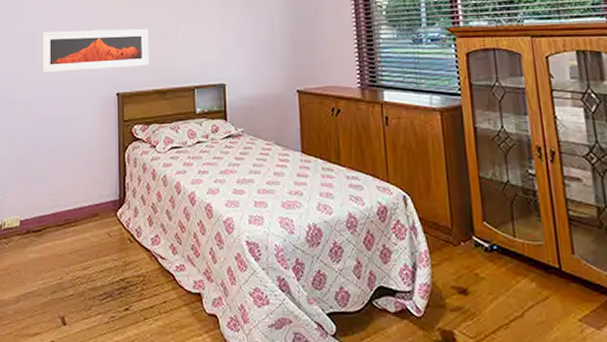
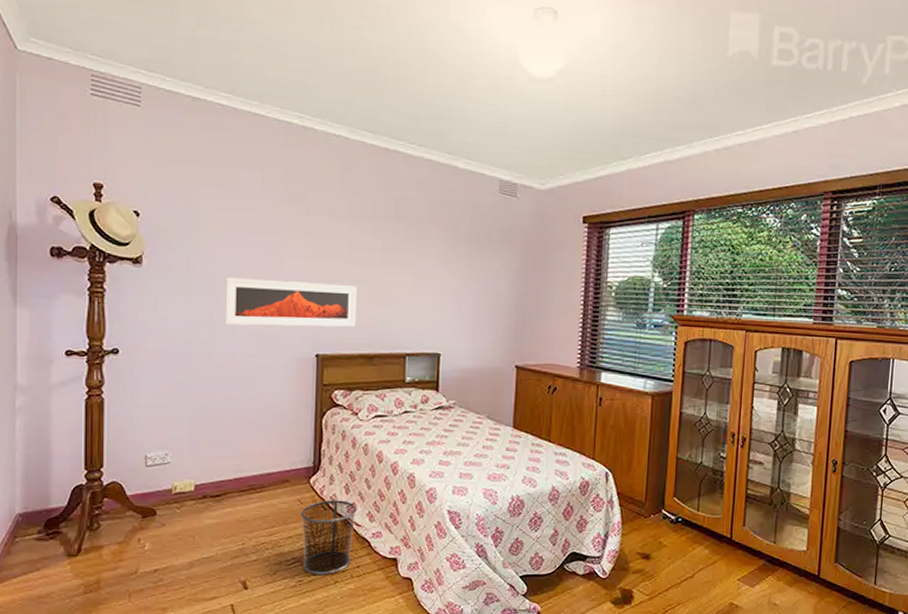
waste bin: none [110,232,160,311] -> present [301,500,357,575]

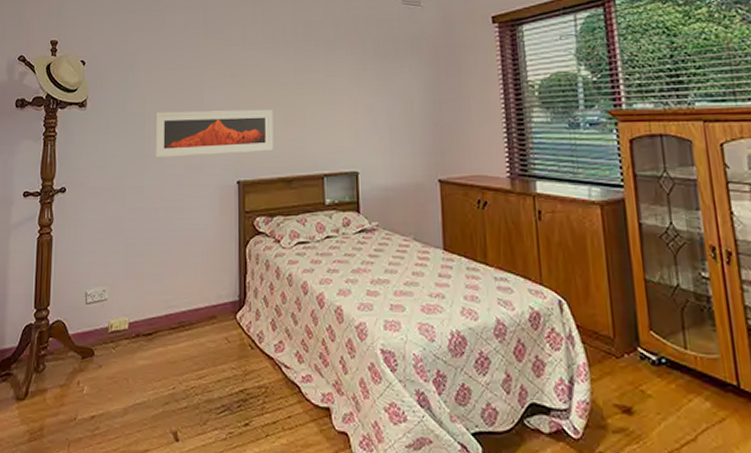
waste bin: present [301,500,357,575] -> none [229,338,284,427]

